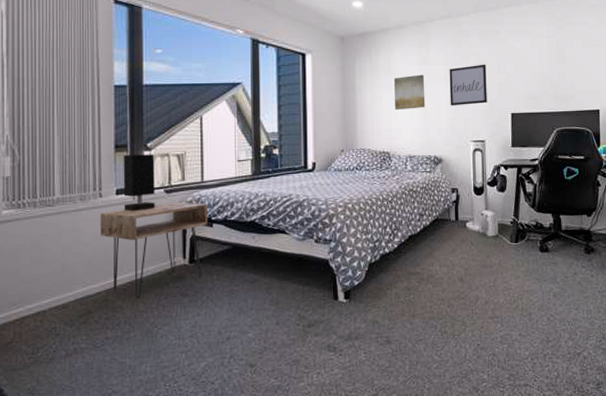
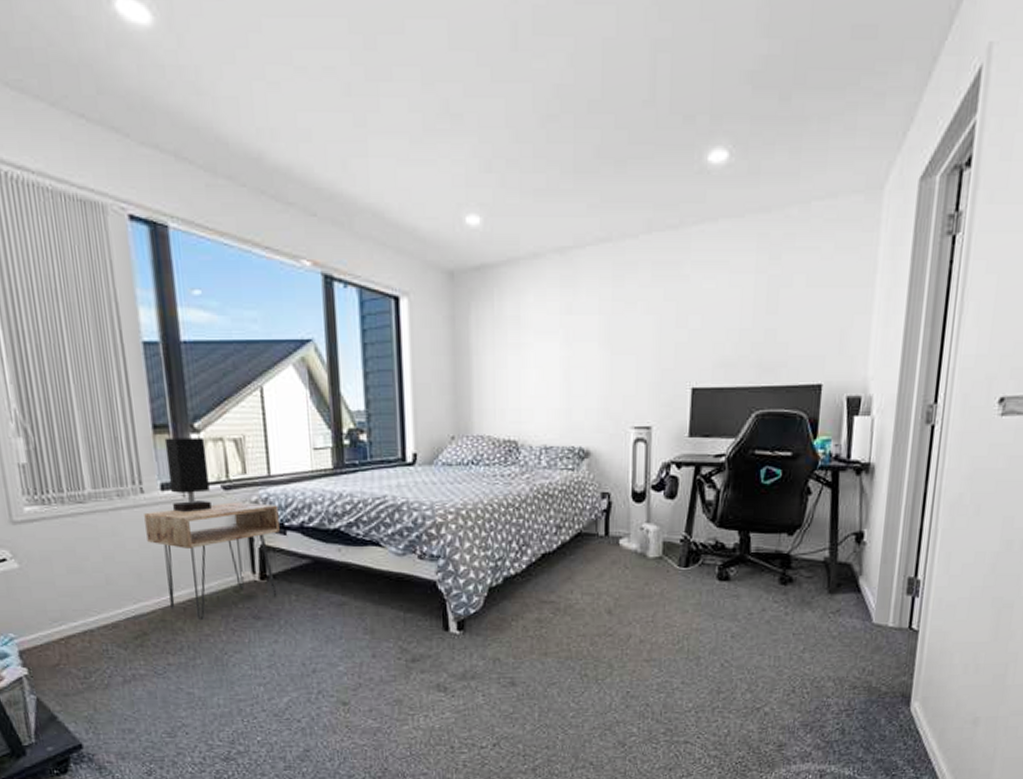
wall art: present [393,74,425,111] -> none [524,329,569,382]
wall art: present [449,64,487,106] -> none [604,313,660,377]

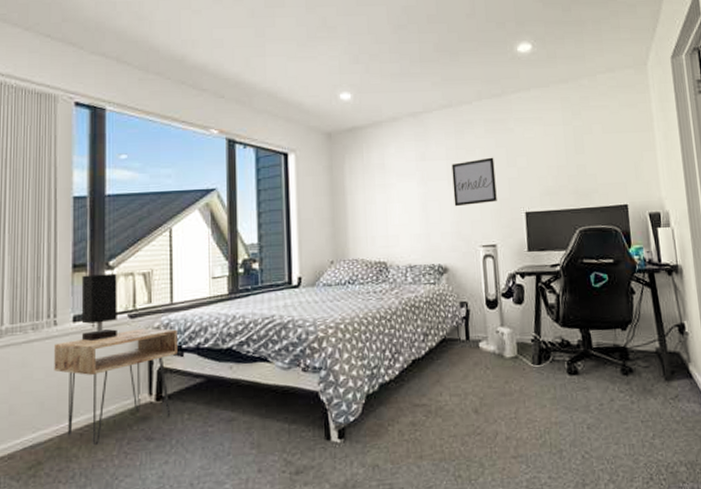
wall art: none [604,313,660,377] -> present [451,157,497,207]

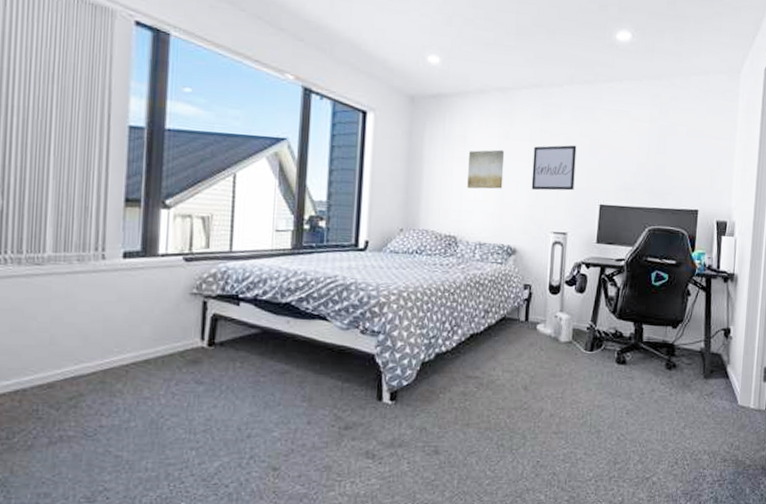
nightstand: present [54,328,178,446] -> none [100,273,235,384]
table lamp: present [81,273,117,342] -> none [132,211,174,281]
wall art: none [388,171,426,214] -> present [467,149,505,189]

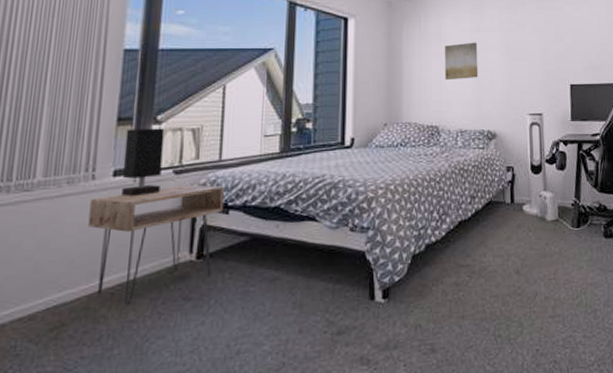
nightstand: none [100,273,235,384] -> present [88,185,224,306]
table lamp: none [132,211,174,281] -> present [122,128,165,197]
wall art: present [531,145,577,191] -> none [504,32,545,77]

